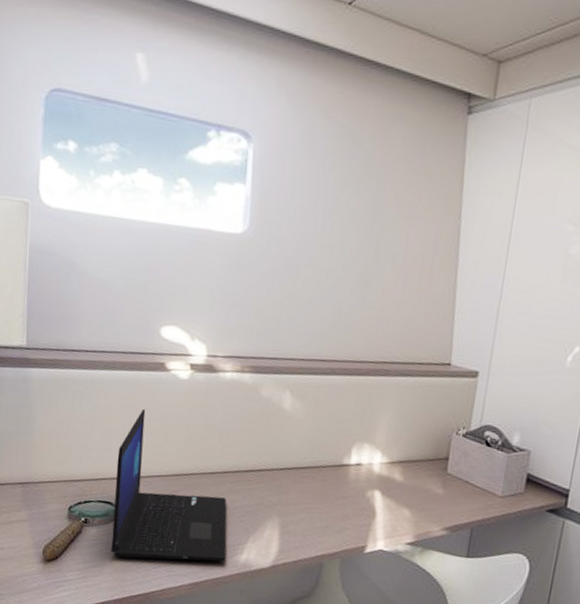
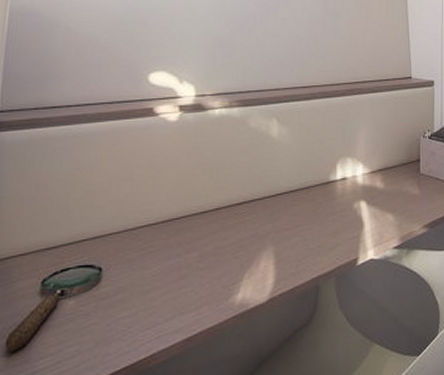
laptop: present [111,408,227,562] -> none [91,157,222,329]

